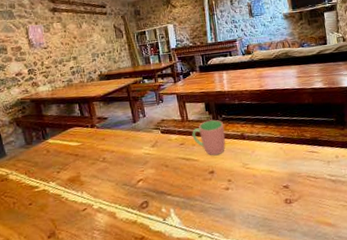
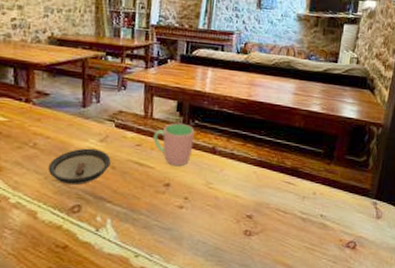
saucer: none [117,153,164,187] -> present [48,148,111,186]

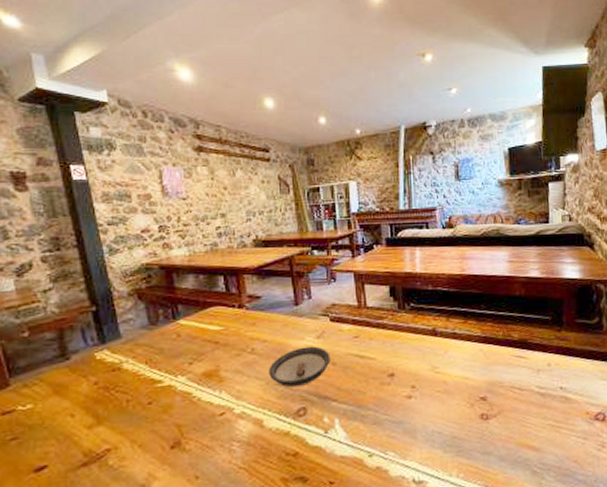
cup: present [153,123,195,167] -> none [370,308,413,354]

